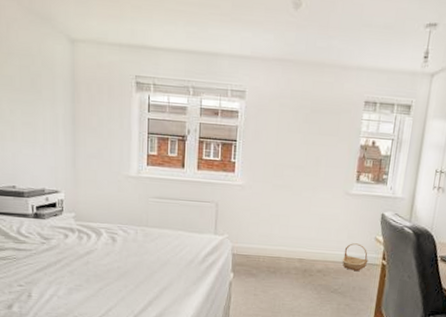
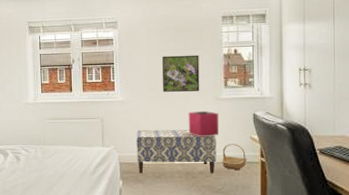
bench: none [252,220,340,272] -> present [135,130,217,173]
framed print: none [289,138,334,184] -> present [162,55,200,92]
storage bin: none [311,205,347,234] -> present [188,111,219,137]

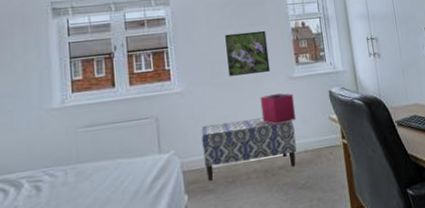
basket: present [221,144,247,171] -> none [301,127,329,159]

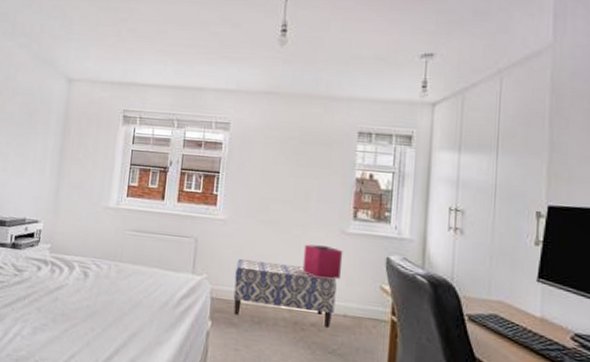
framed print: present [225,30,271,76] -> none [276,171,326,221]

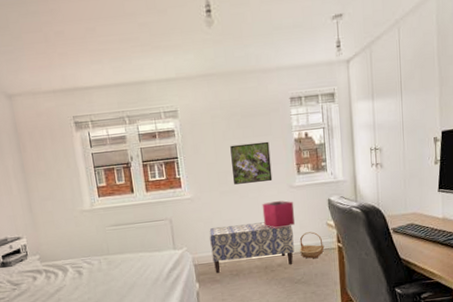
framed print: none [276,171,326,221] -> present [230,141,273,185]
basket: none [340,292,374,329] -> present [299,232,325,259]

